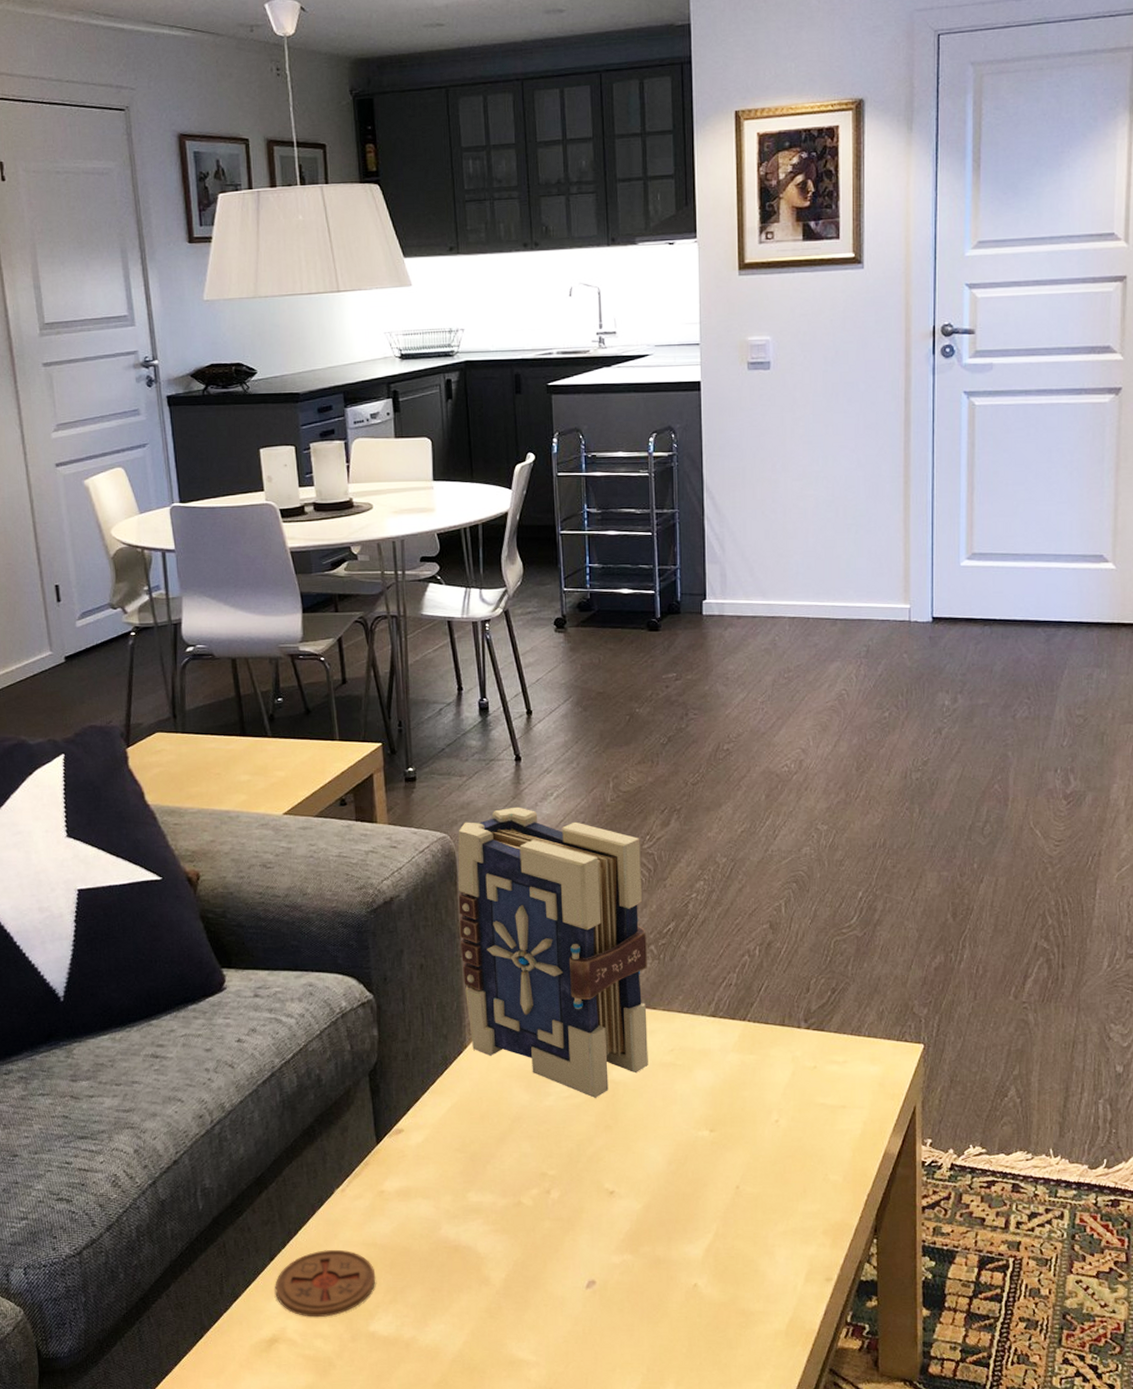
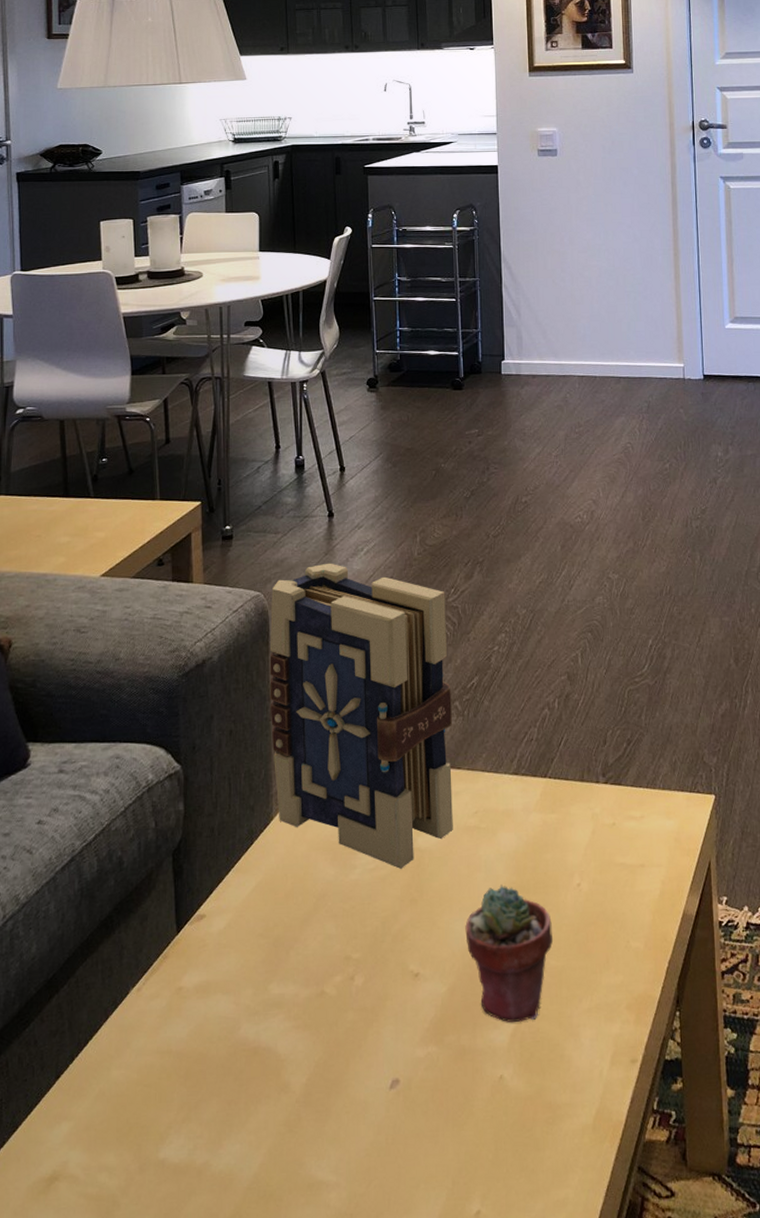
coaster: present [275,1250,376,1318] -> none [59,1061,169,1146]
potted succulent: none [660,1117,749,1240] -> present [465,885,553,1023]

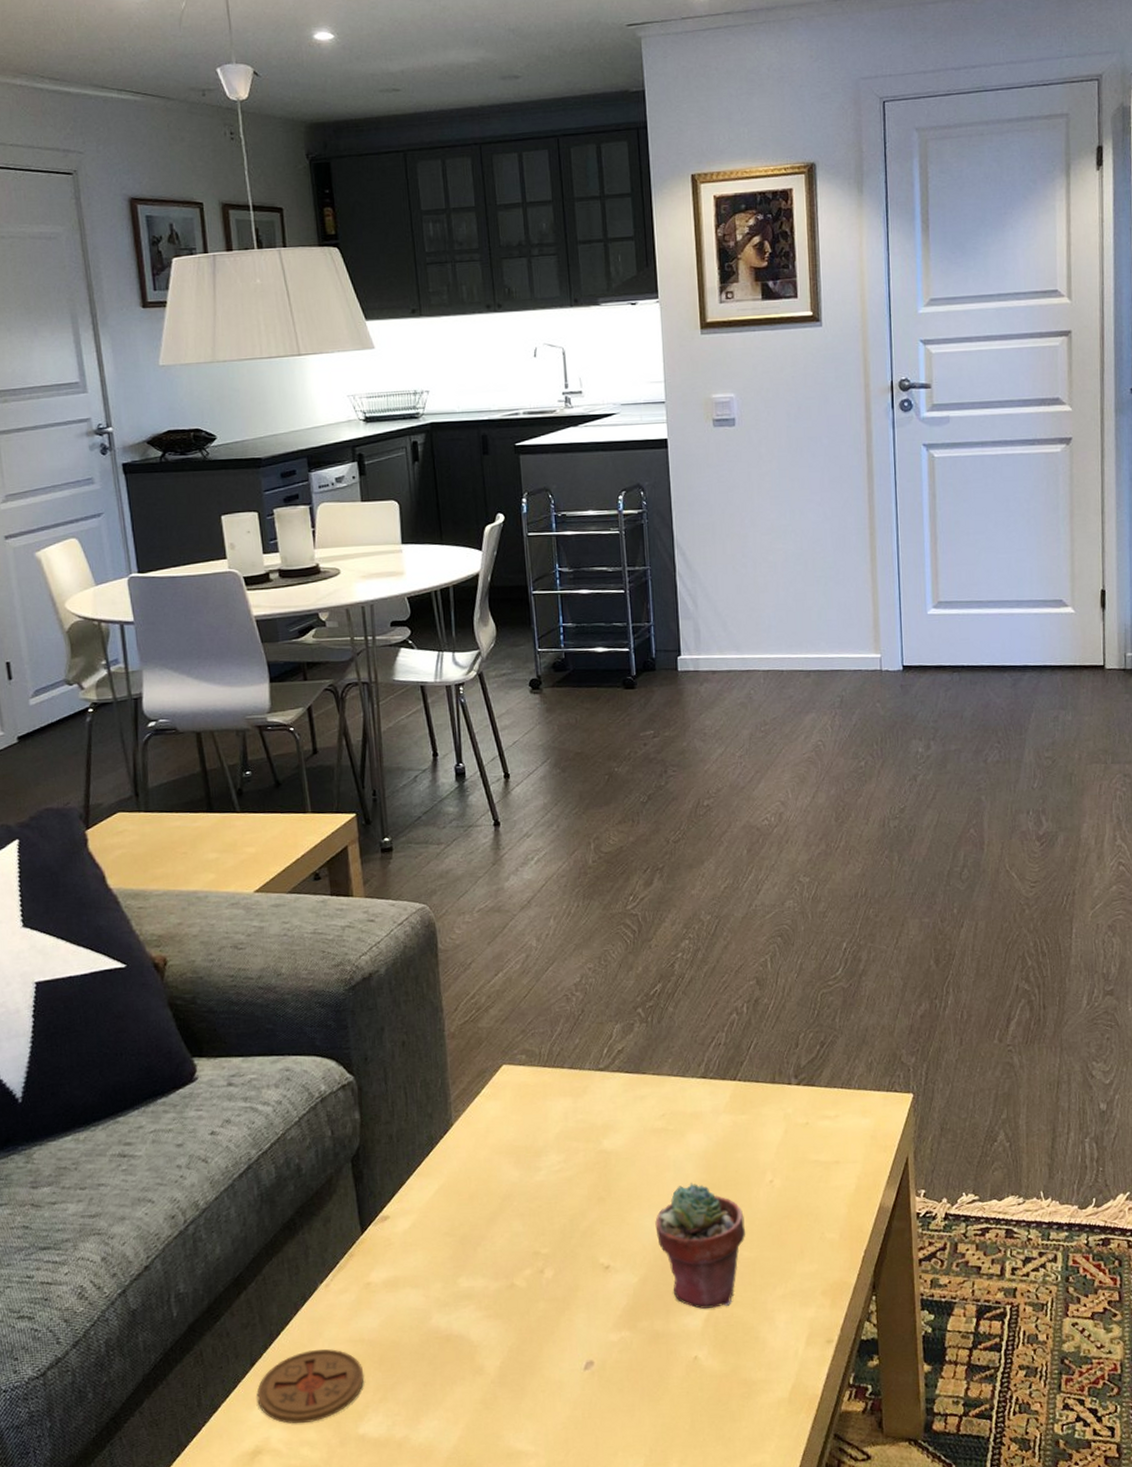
coaster: none [59,1061,169,1146] -> present [257,1349,364,1424]
book: present [269,563,453,869] -> none [437,873,640,1170]

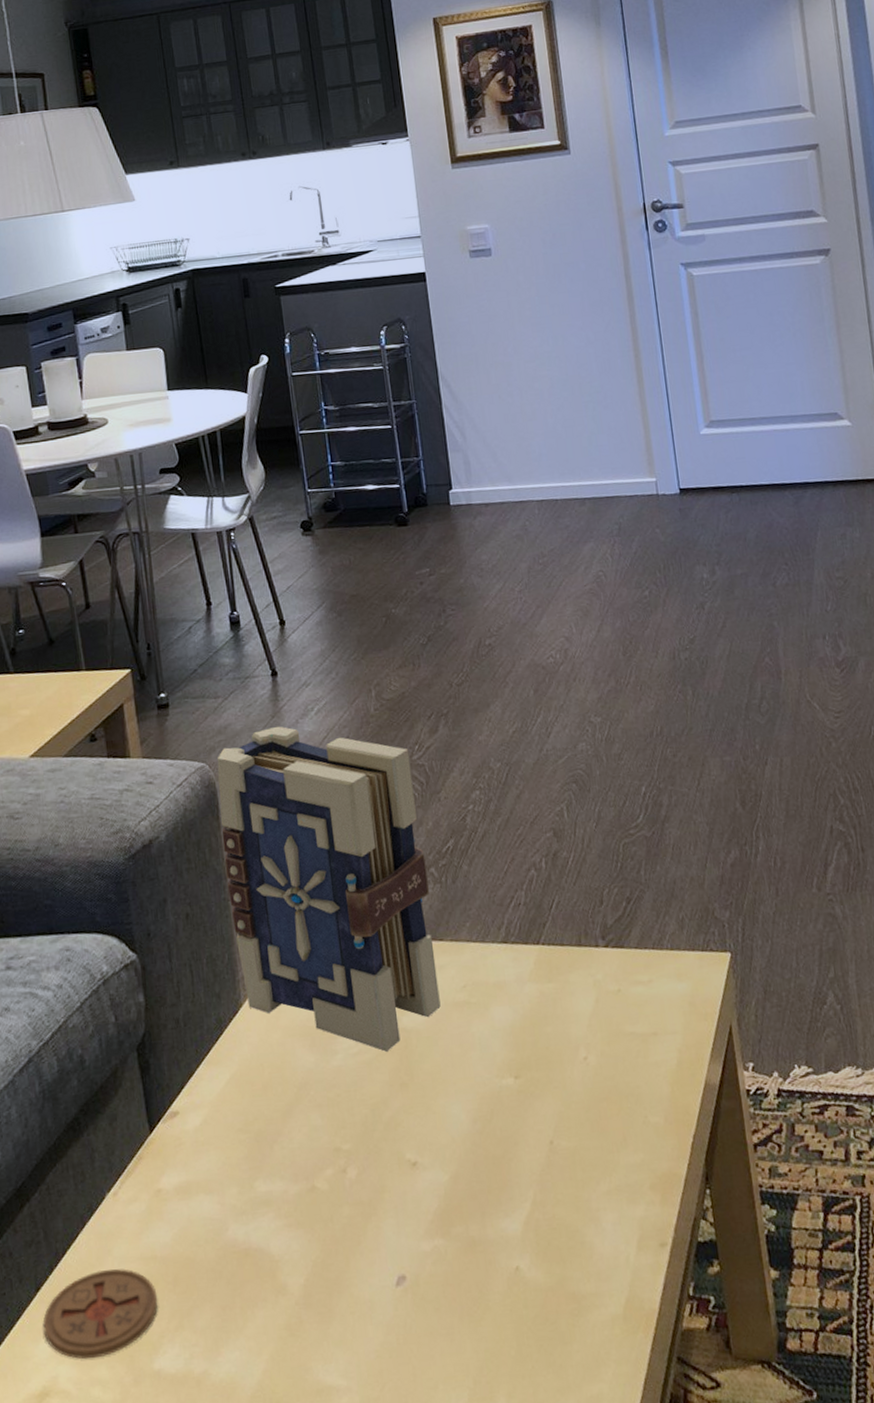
book: none [437,873,640,1170] -> present [217,726,441,1052]
potted succulent: present [655,1183,745,1309] -> none [463,1063,562,1210]

